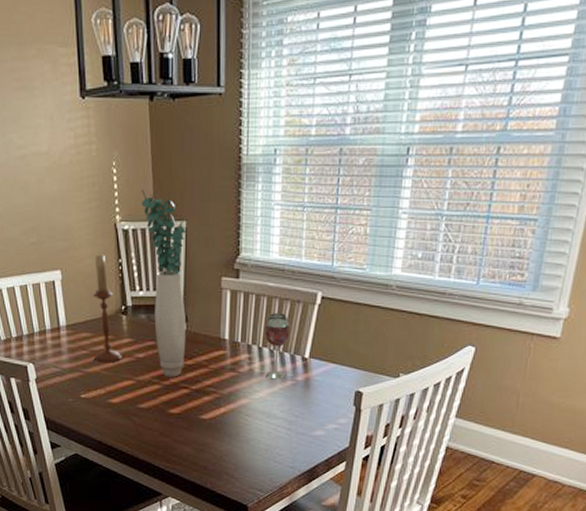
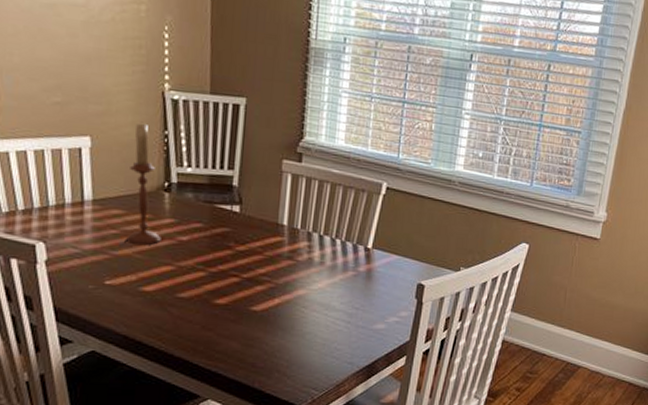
vase: present [141,189,187,378] -> none [195,59,245,264]
wineglass: present [264,313,290,380] -> none [326,200,353,270]

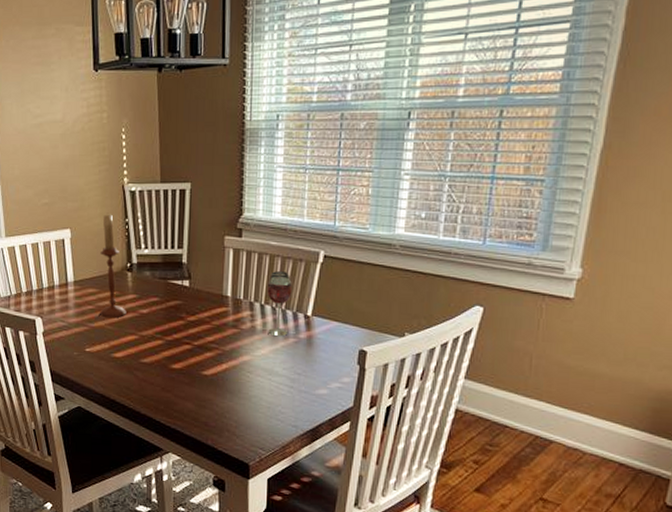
wineglass: none [326,200,353,270] -> present [267,271,292,337]

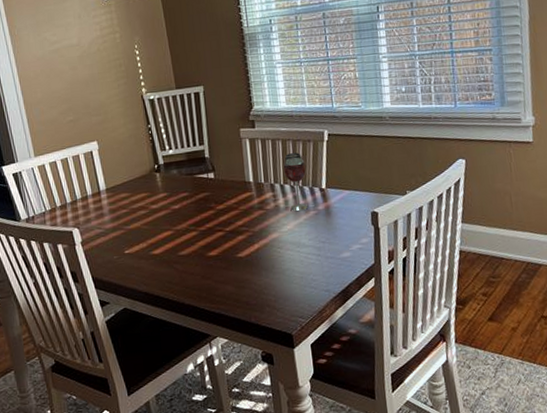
candlestick: present [100,212,127,318] -> none [126,121,160,219]

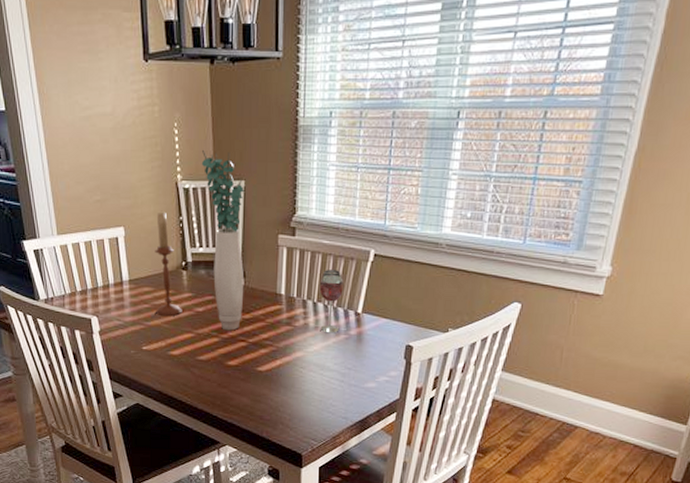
candlestick: none [126,121,160,219] -> present [155,210,182,317]
vase: none [162,64,217,223] -> present [201,149,244,331]

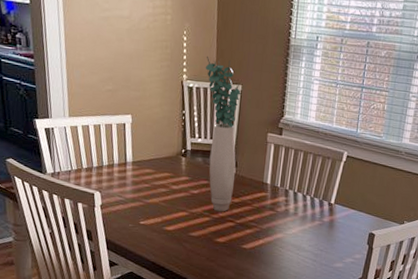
candlestick: present [155,210,182,317] -> none [155,103,179,196]
wineglass: present [319,270,344,333] -> none [298,165,321,219]

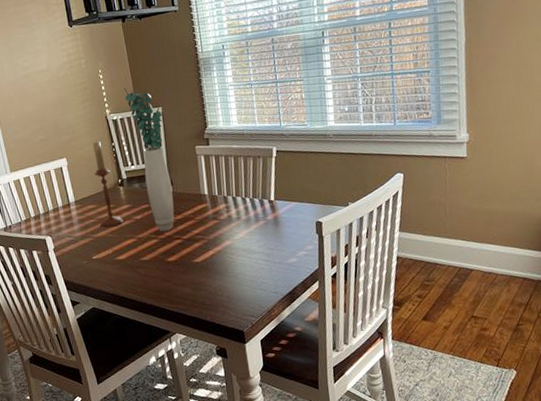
candlestick: none [155,103,179,196] -> present [92,140,124,228]

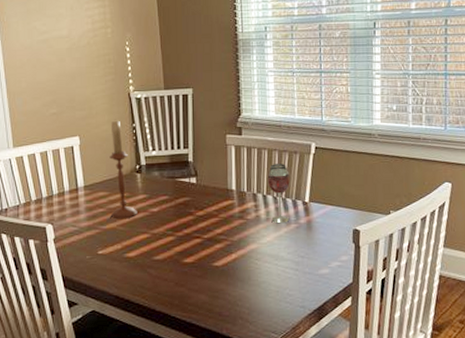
vase: present [124,87,175,232] -> none [151,63,197,229]
wineglass: none [235,168,259,221] -> present [267,163,290,224]

